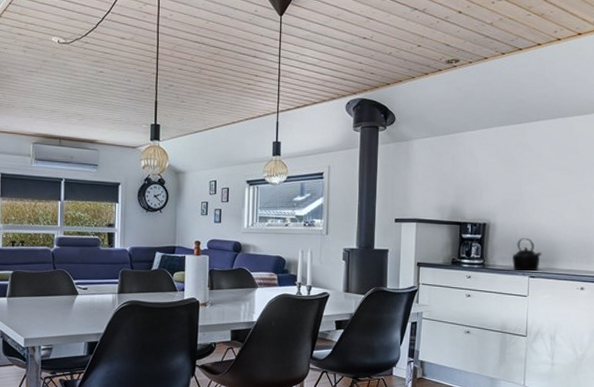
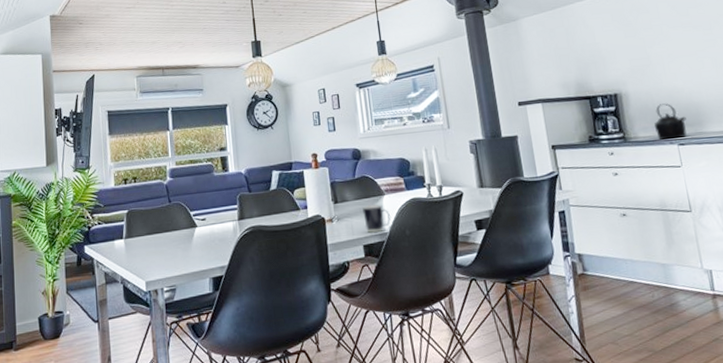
mug: none [235,295,260,321] -> present [362,204,391,234]

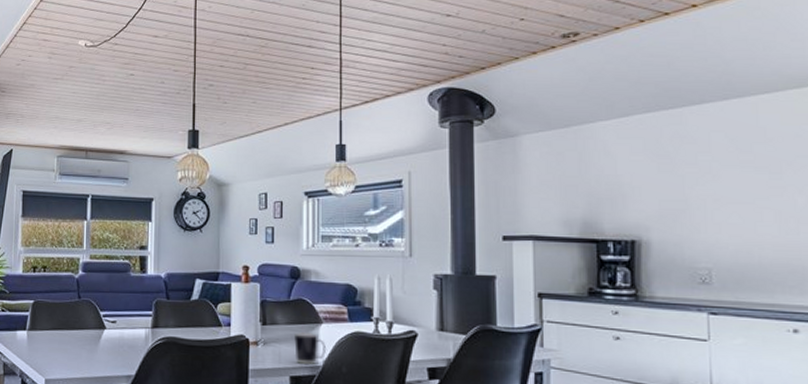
kettle: present [654,103,687,140] -> none [680,260,725,306]

